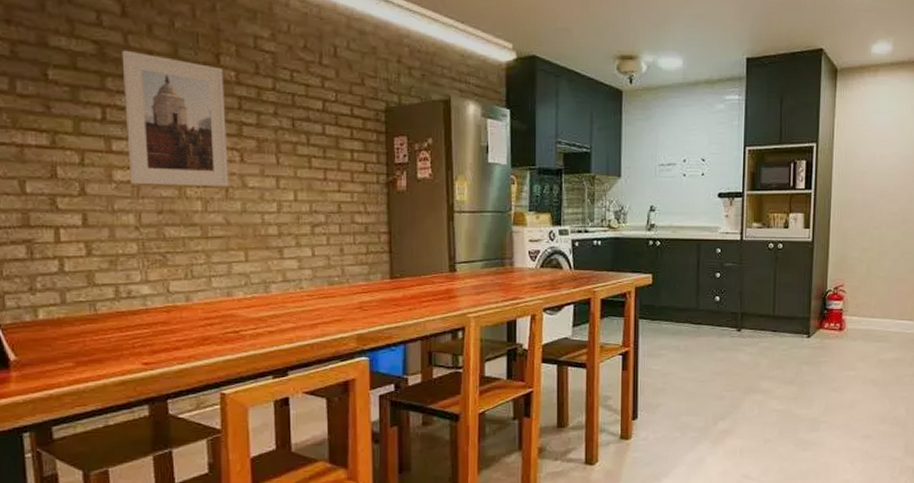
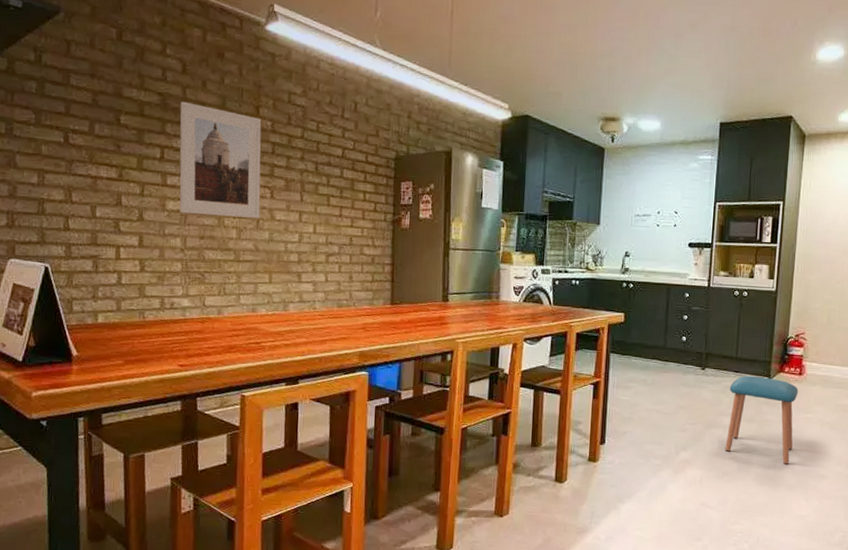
stool: none [765,334,839,428] -> present [725,375,798,466]

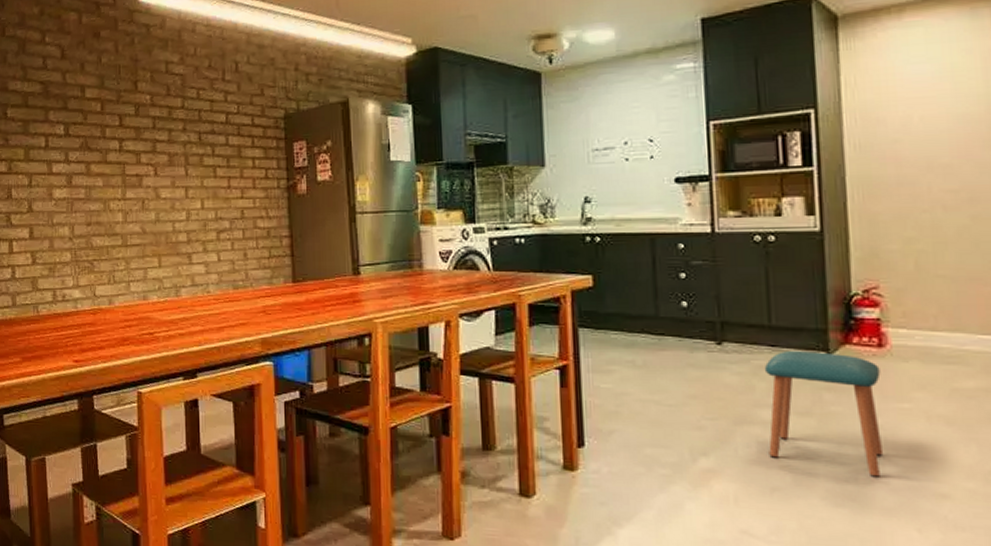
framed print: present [179,101,262,218] -> none [61,86,145,201]

